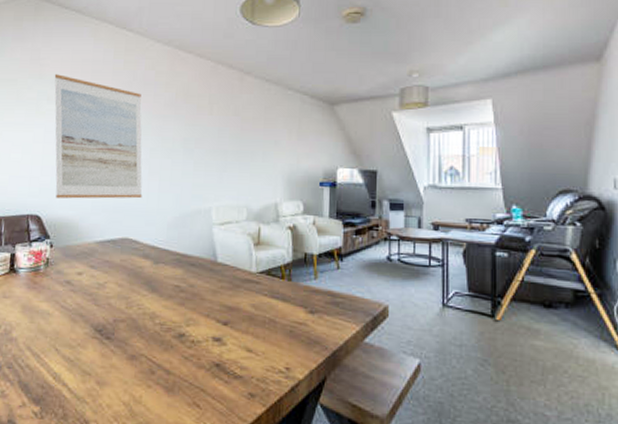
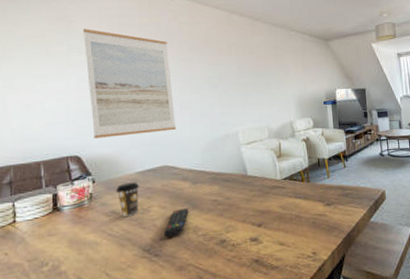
coffee cup: none [73,252,98,290] -> present [116,182,140,216]
remote control: none [117,290,147,320] -> present [163,208,189,237]

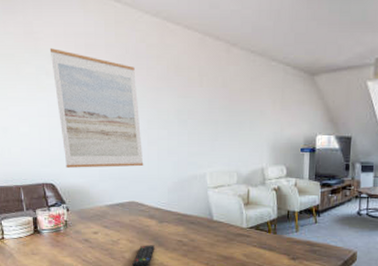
coffee cup: present [116,182,140,216] -> none [88,214,110,246]

